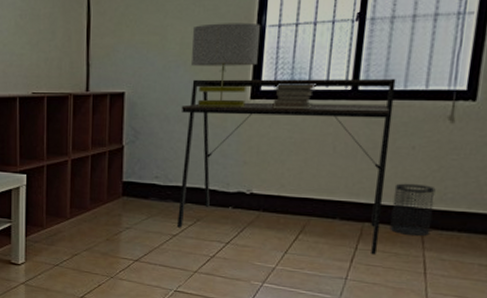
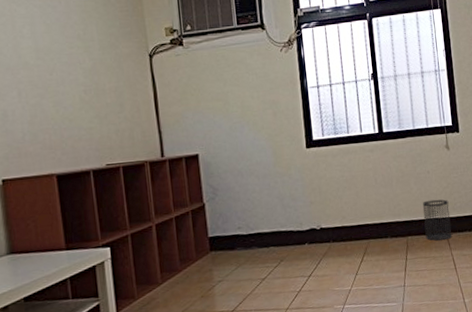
desk: present [177,78,396,255] -> none [250,121,421,271]
table lamp: present [192,22,260,108] -> none [249,85,306,160]
book stack: present [272,84,316,110] -> none [323,130,354,155]

